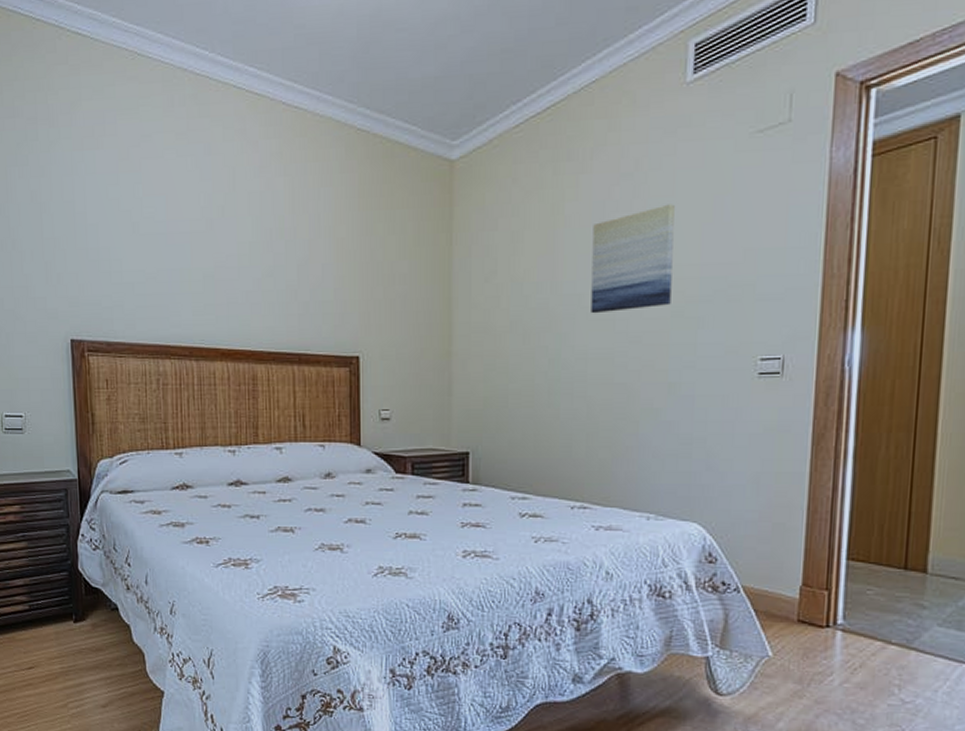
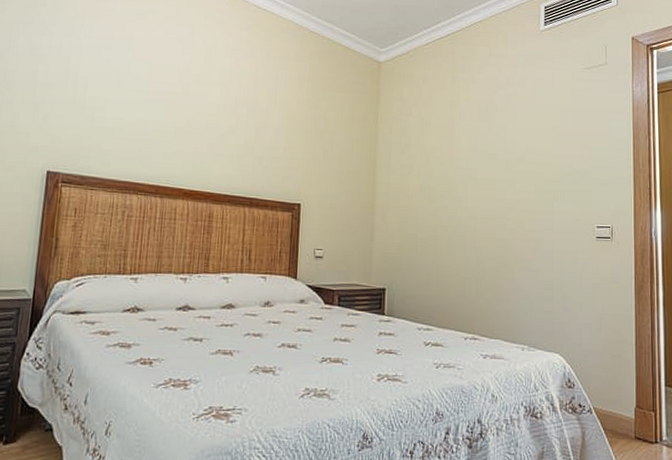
wall art: present [591,204,675,314] -> none [479,110,535,184]

